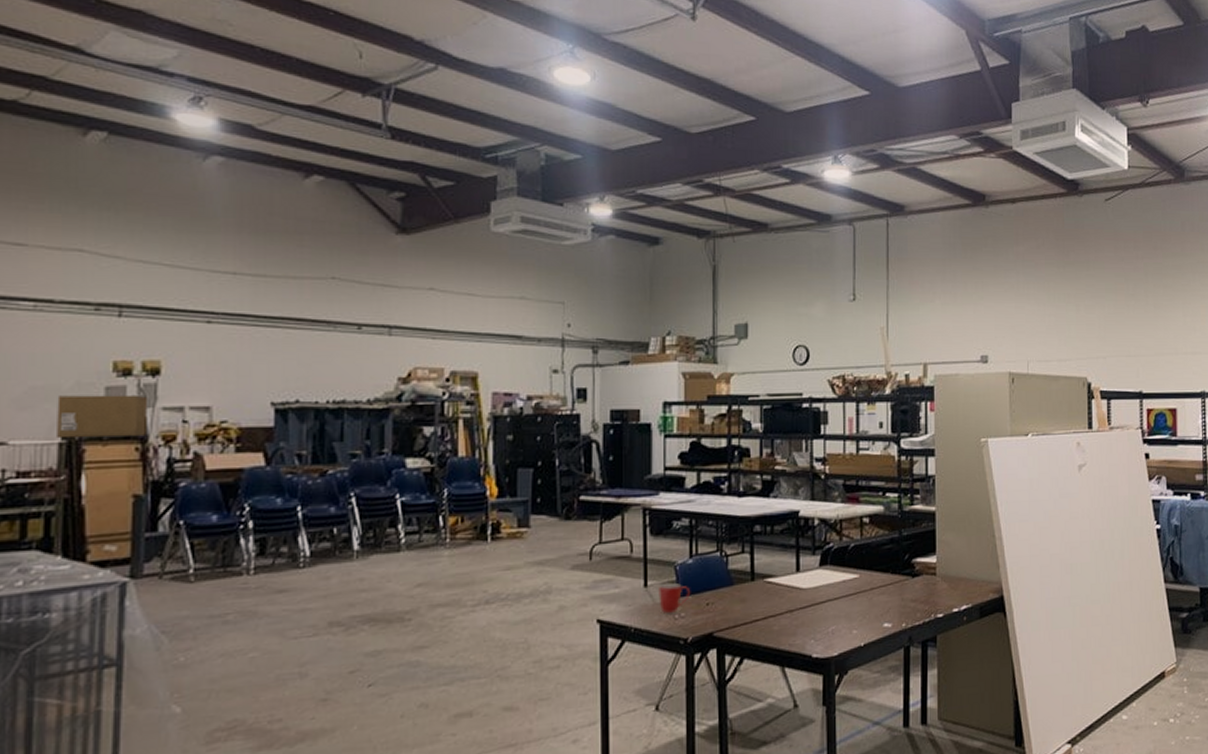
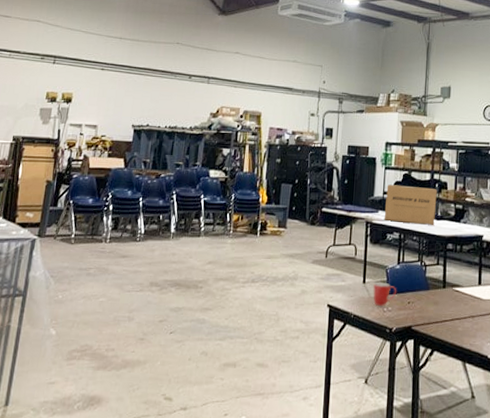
box: present [57,394,149,439] -> none [10,112,63,143]
box: none [667,456,737,505] -> present [384,184,437,225]

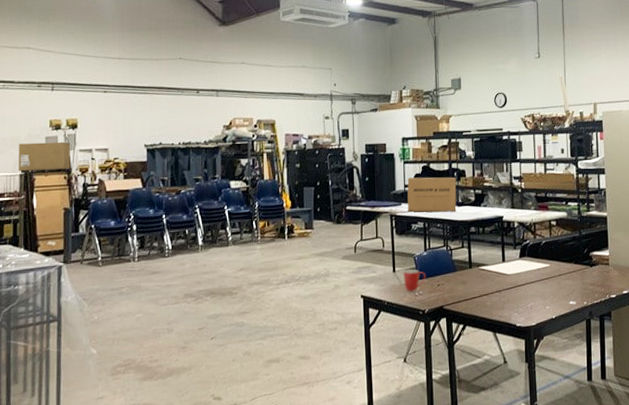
box: none [10,112,63,143] -> present [18,141,71,172]

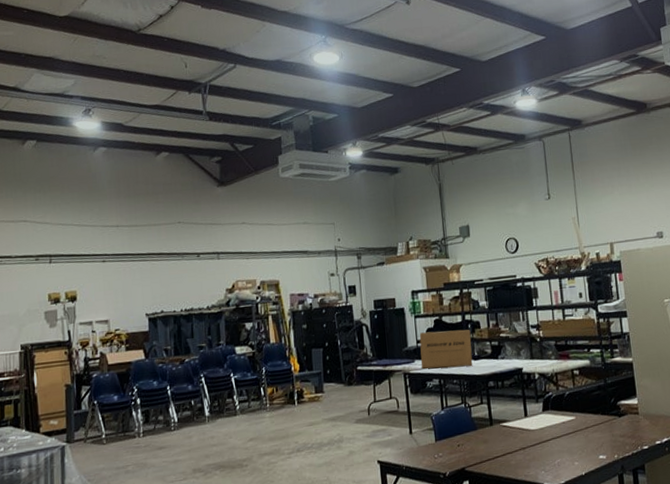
box: present [18,141,71,172] -> none [17,315,71,350]
mug: present [403,270,426,291] -> none [420,430,445,454]

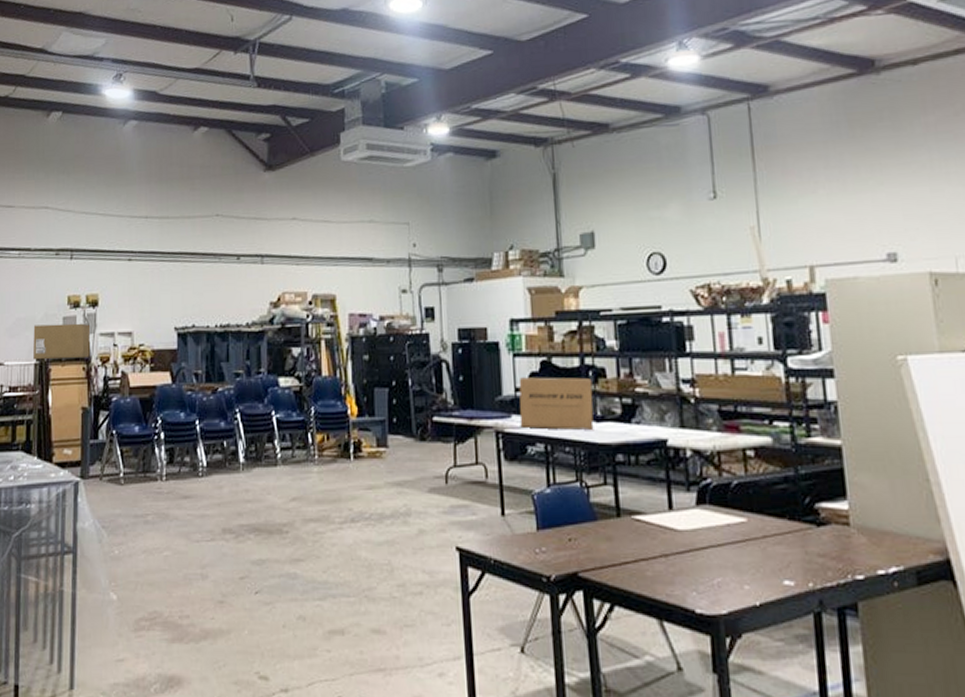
box: none [17,315,71,350] -> present [33,323,91,360]

